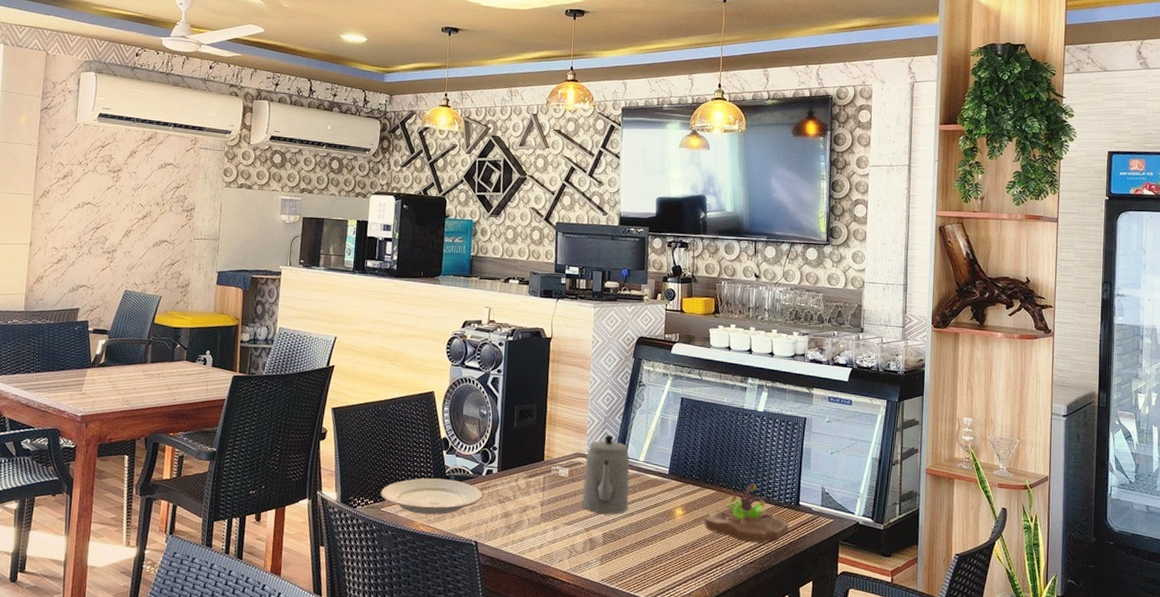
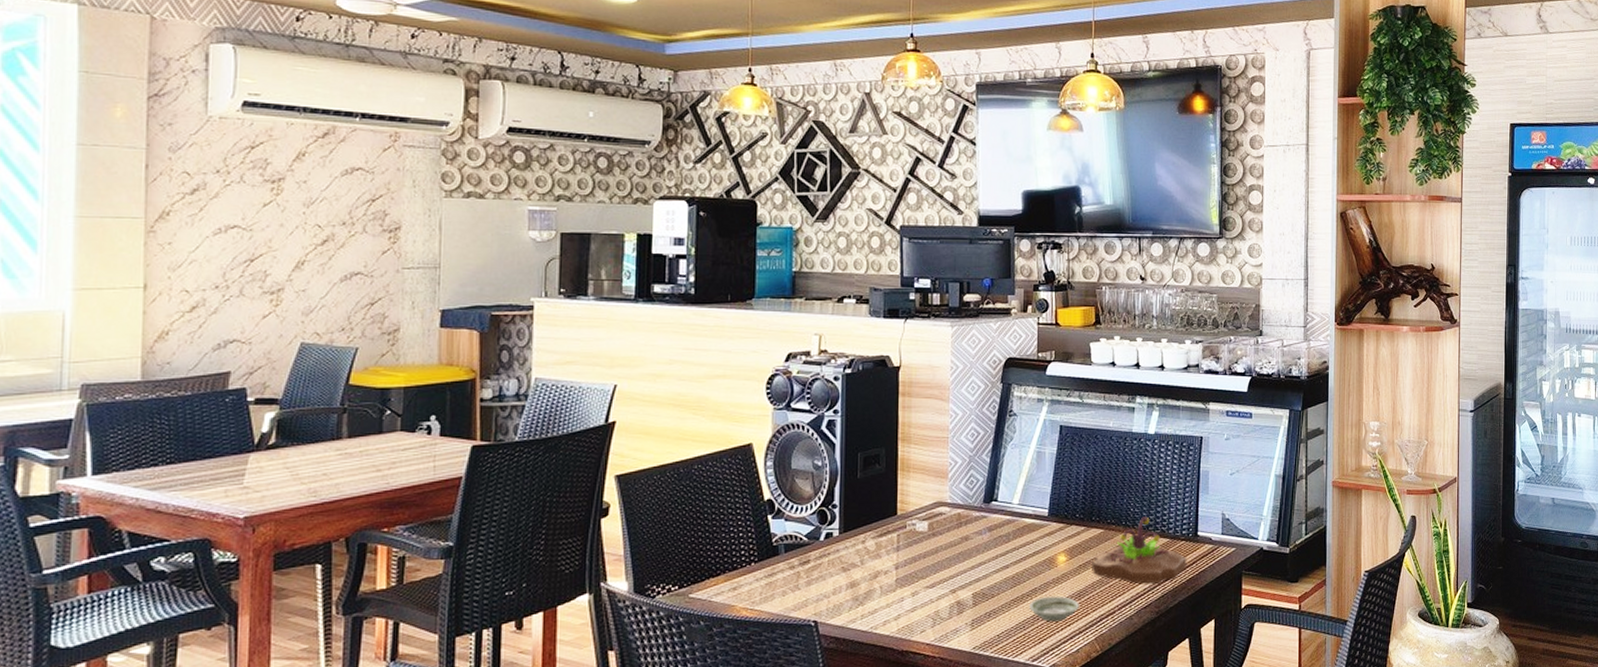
plate: present [381,478,483,515] -> none [687,549,822,596]
teapot: present [581,434,630,514] -> none [945,476,1002,570]
saucer: none [650,543,693,566] -> present [1029,596,1079,622]

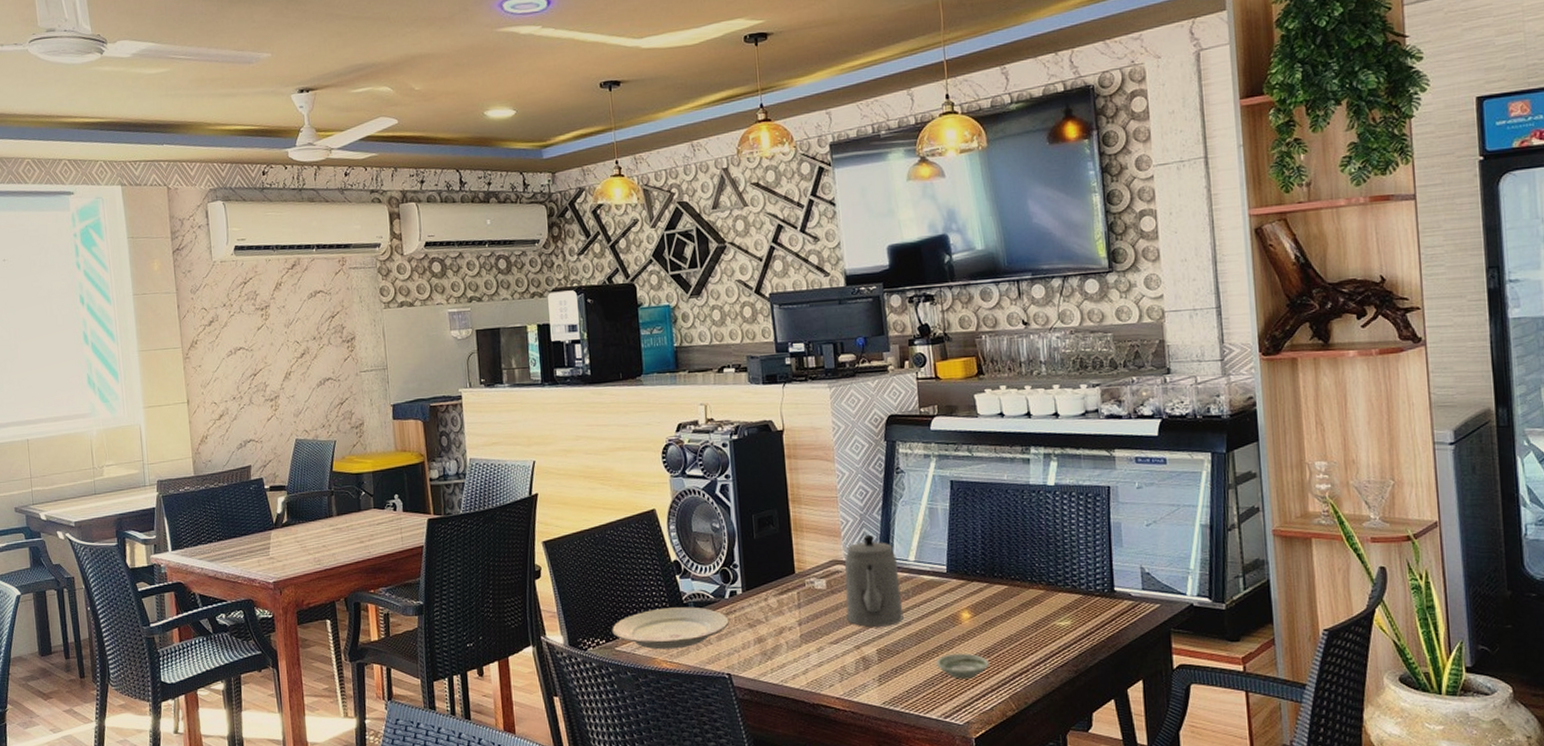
plate: none [687,549,822,596] -> present [612,607,729,650]
teapot: none [945,476,1002,570] -> present [844,534,904,627]
succulent planter: present [1092,516,1187,584] -> none [998,571,1105,642]

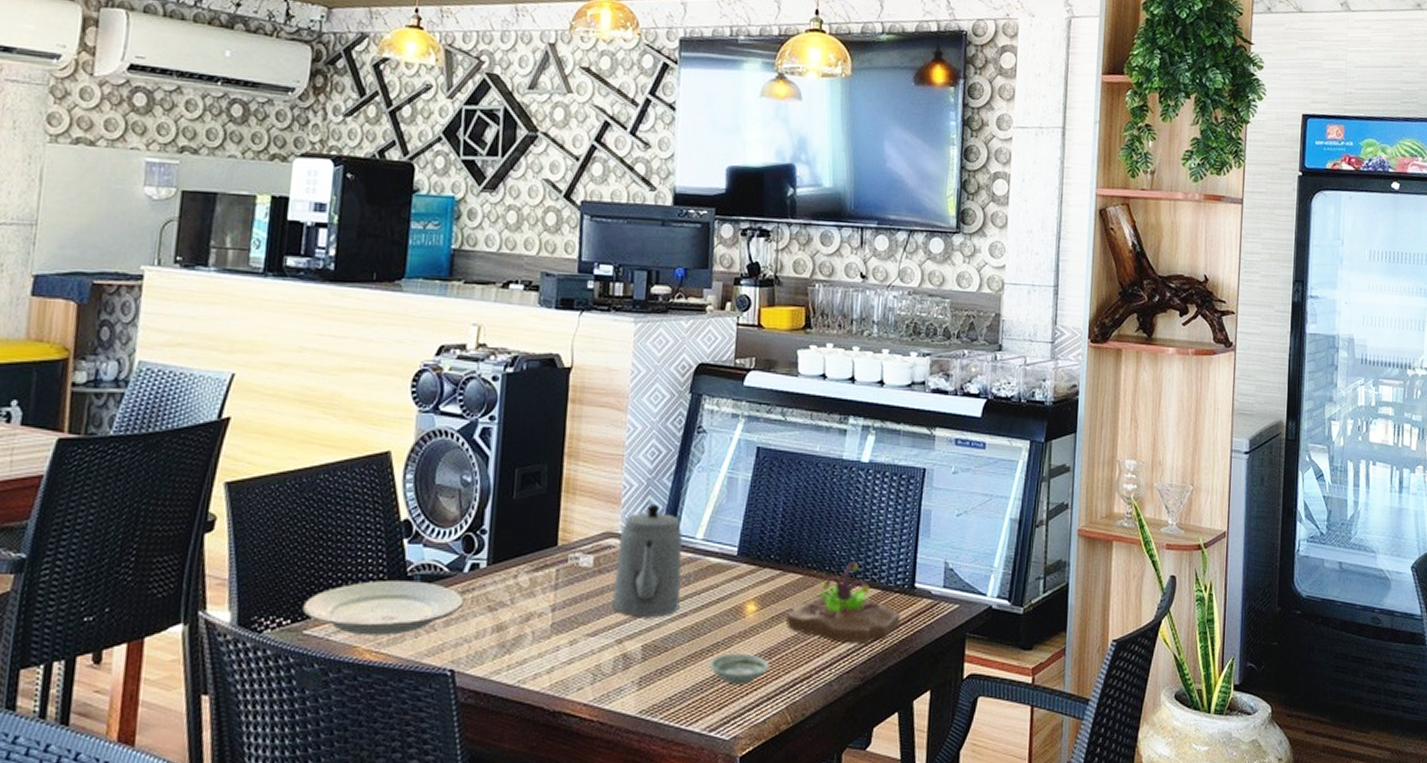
succulent planter: none [998,571,1105,642] -> present [786,561,901,644]

